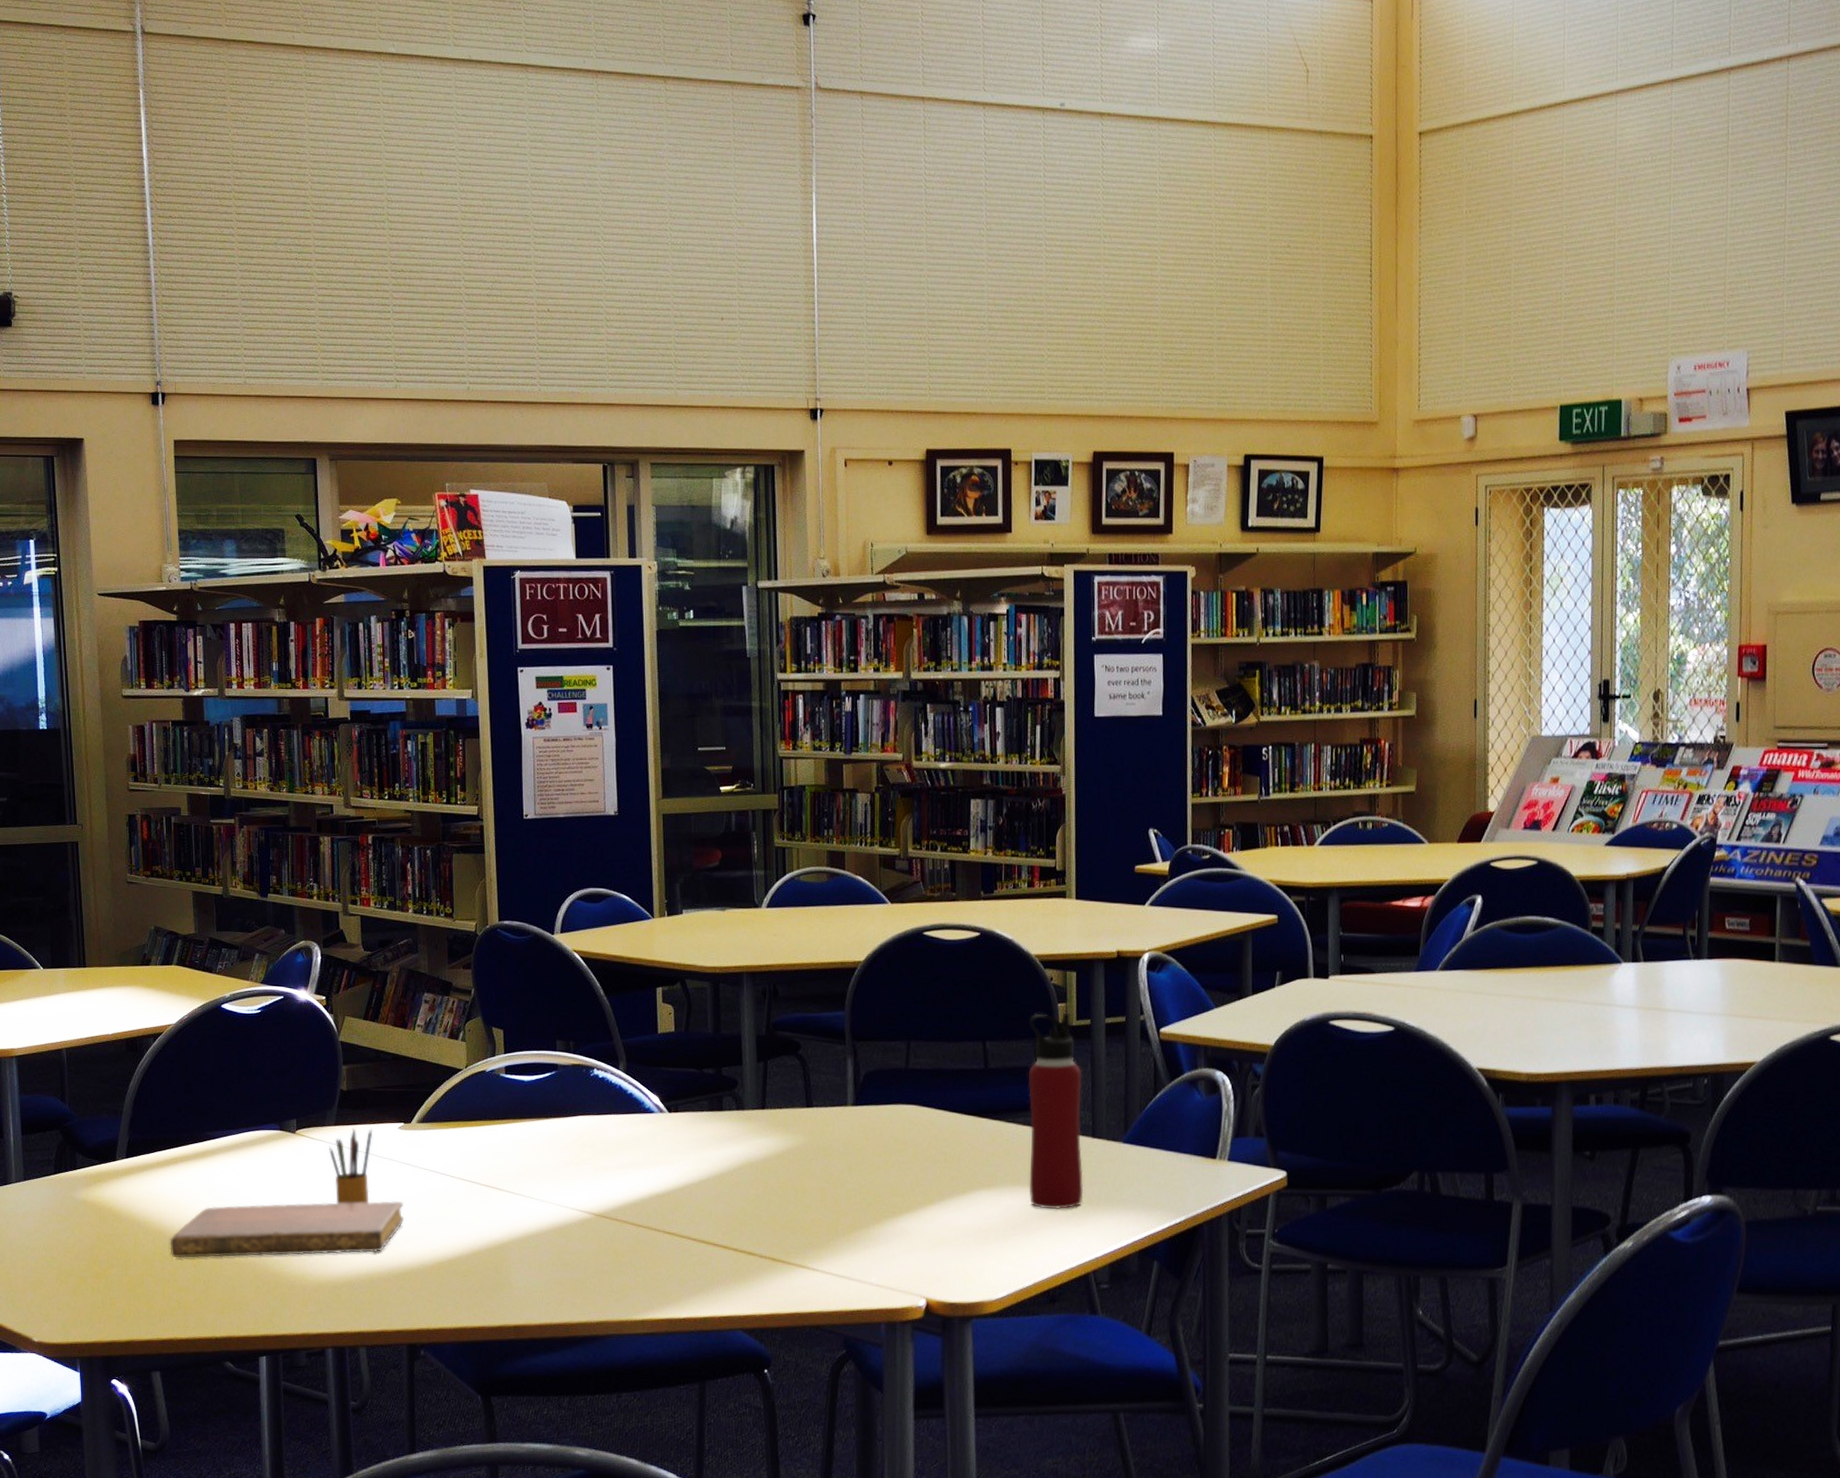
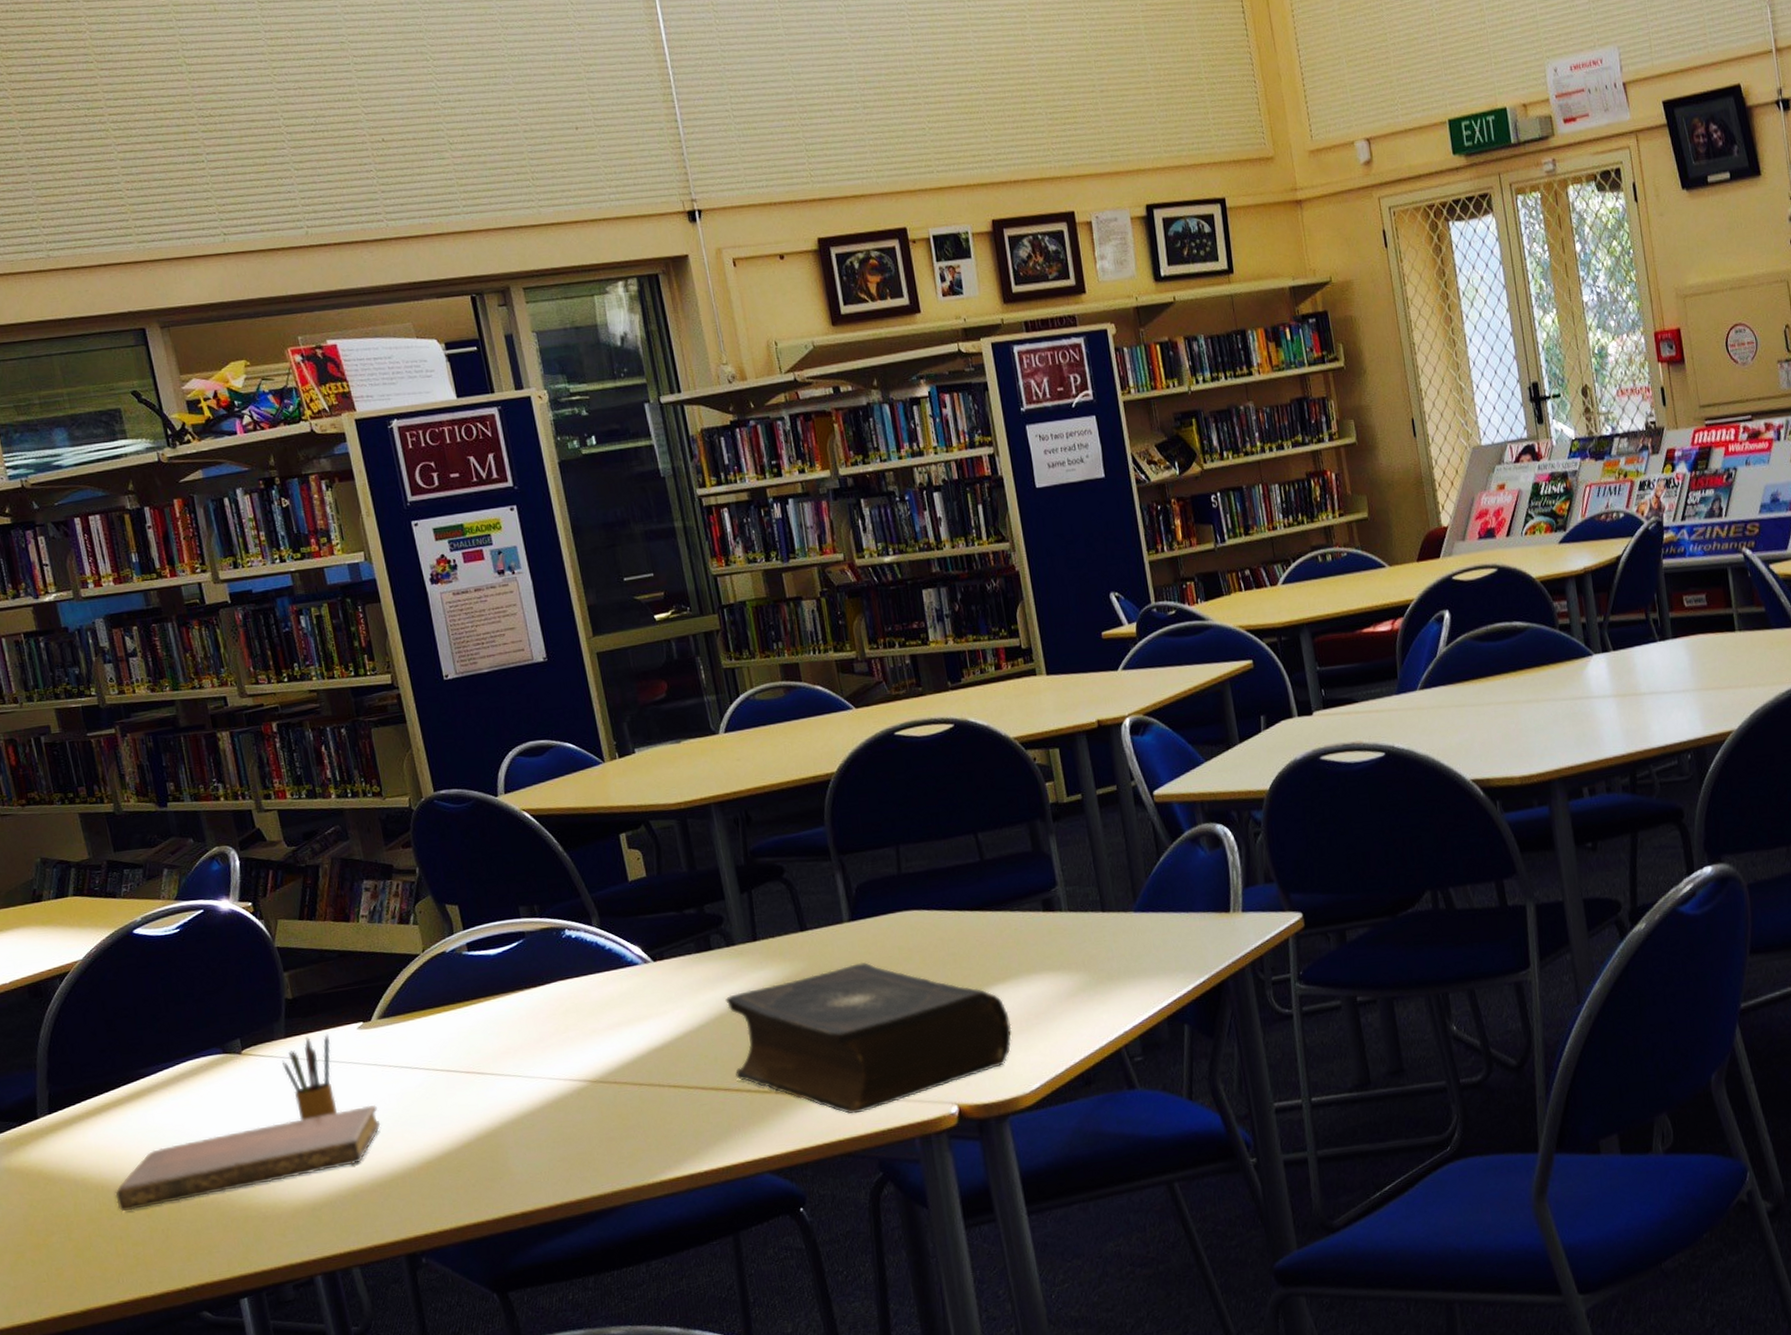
book: none [726,1147,989,1290] -> present [725,962,1012,1115]
water bottle: present [1028,1012,1084,1210] -> none [1019,790,1103,993]

